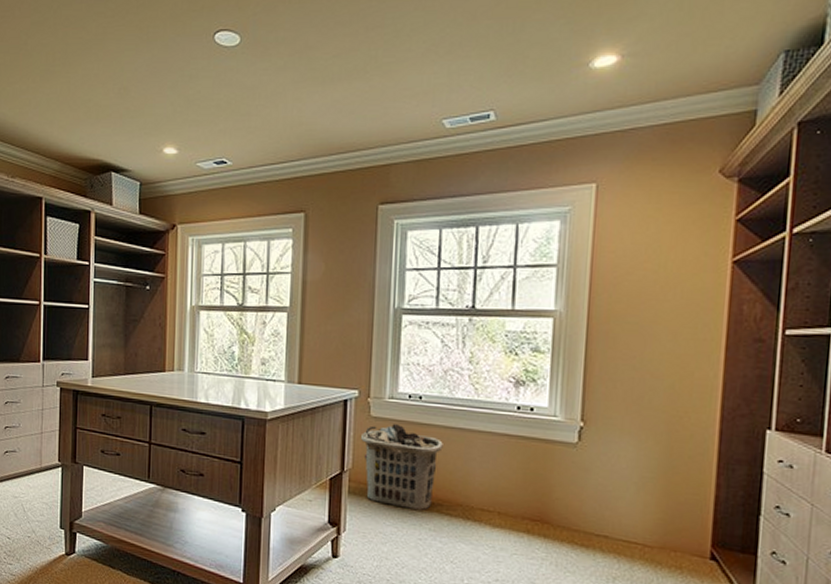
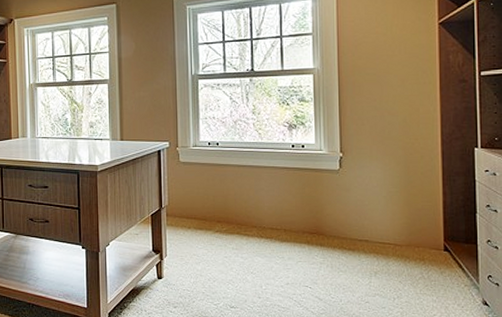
clothes hamper: present [361,424,443,512] -> none [174,167,238,235]

